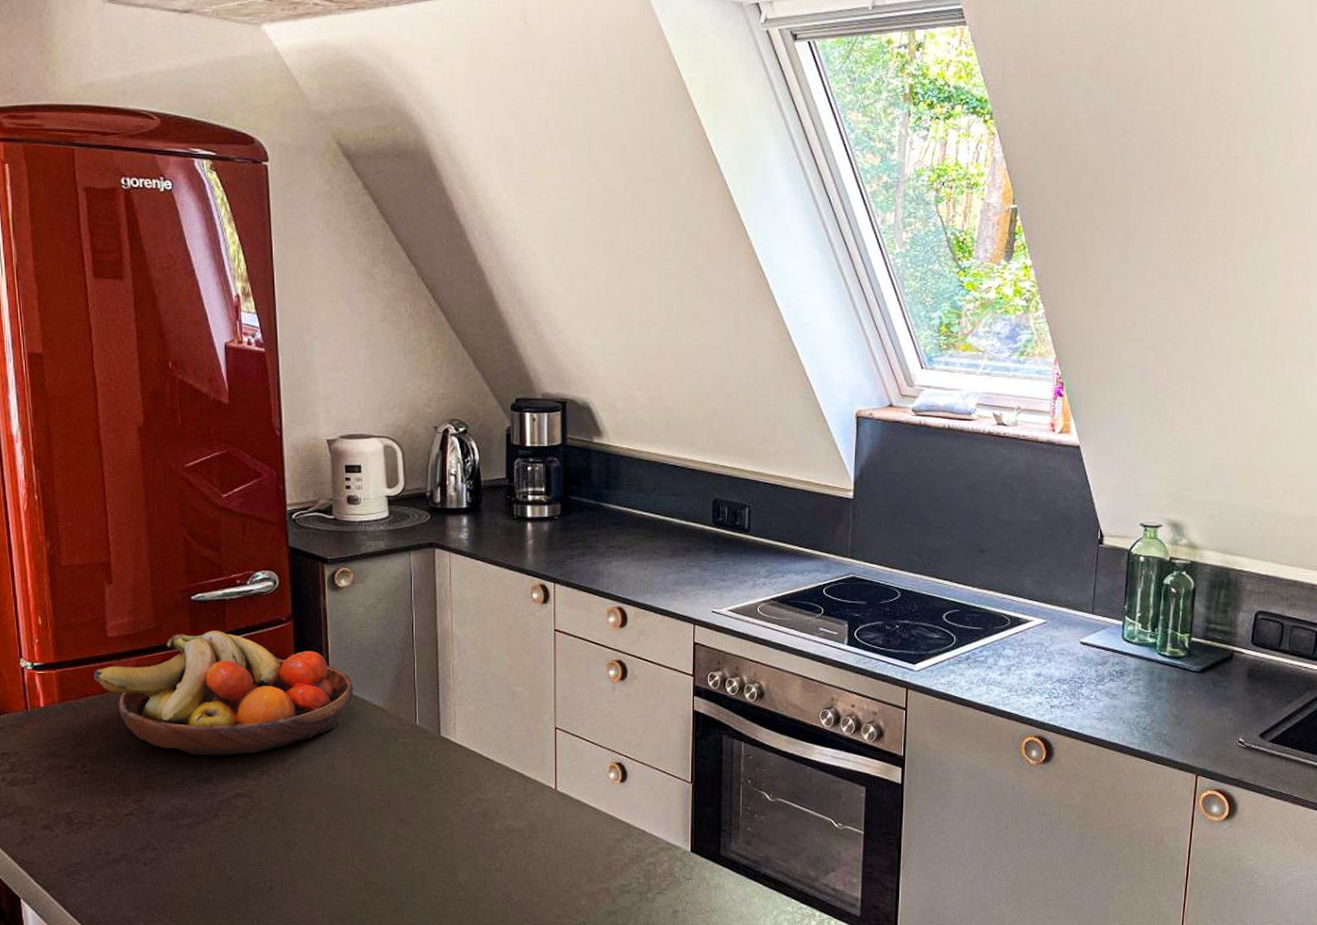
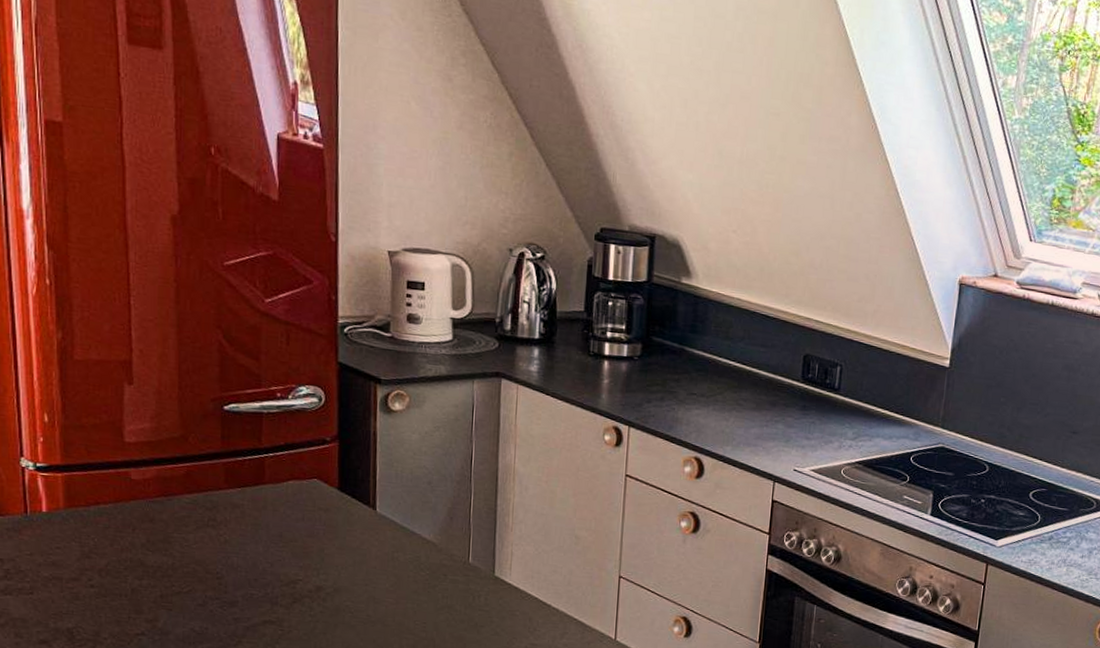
fruit bowl: present [93,631,354,756] -> none [106,445,403,580]

